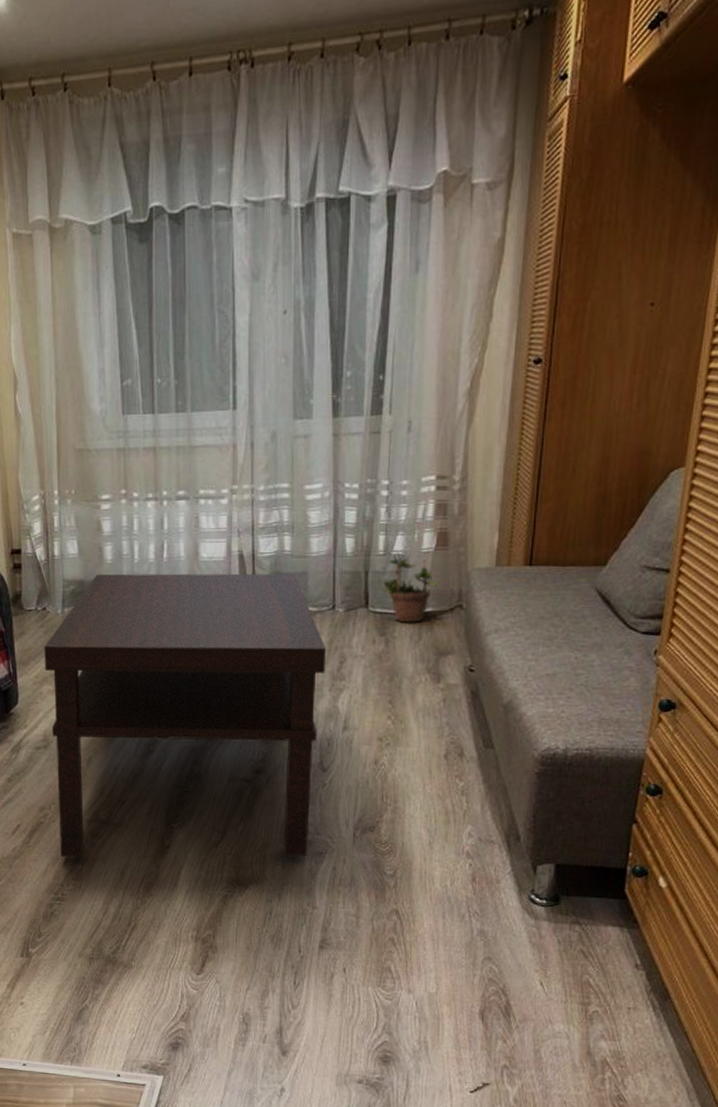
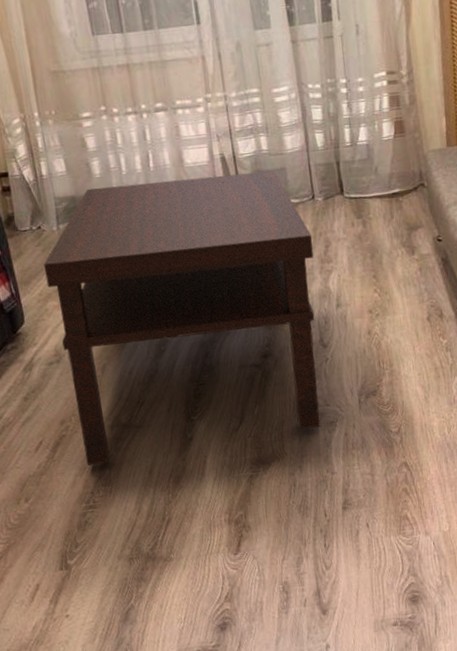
potted plant: present [380,552,439,623] -> none [352,140,402,205]

